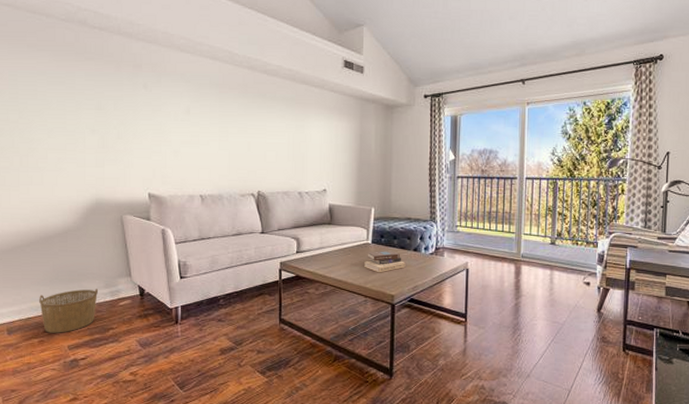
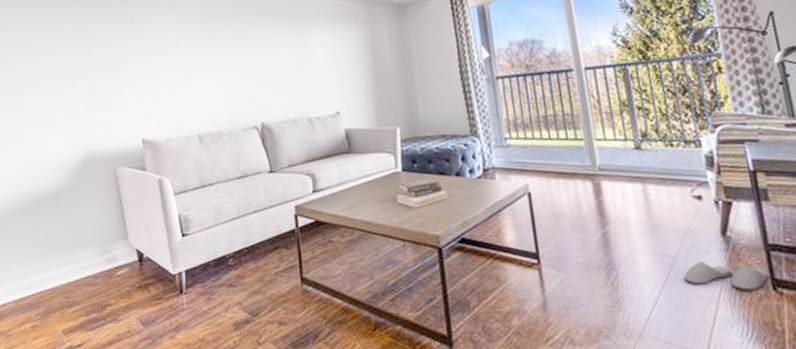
basket: present [39,289,99,333] -> none [31,257,94,315]
slippers: none [565,328,622,351] -> present [682,261,769,291]

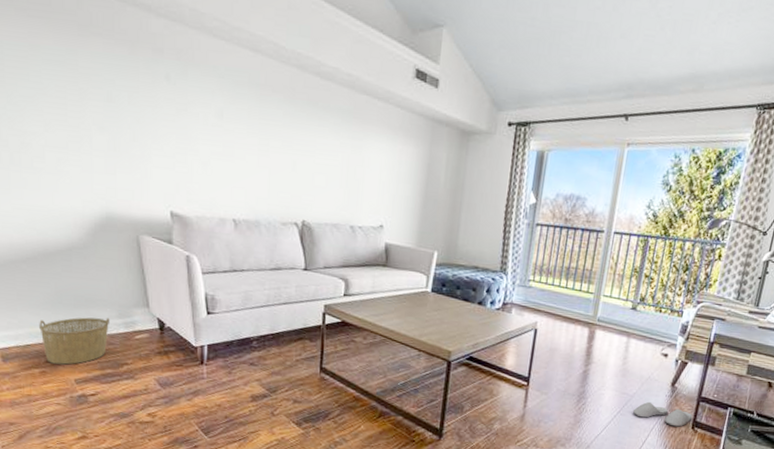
basket: none [31,257,94,315] -> present [39,317,110,365]
books: present [396,177,449,209] -> none [420,300,468,326]

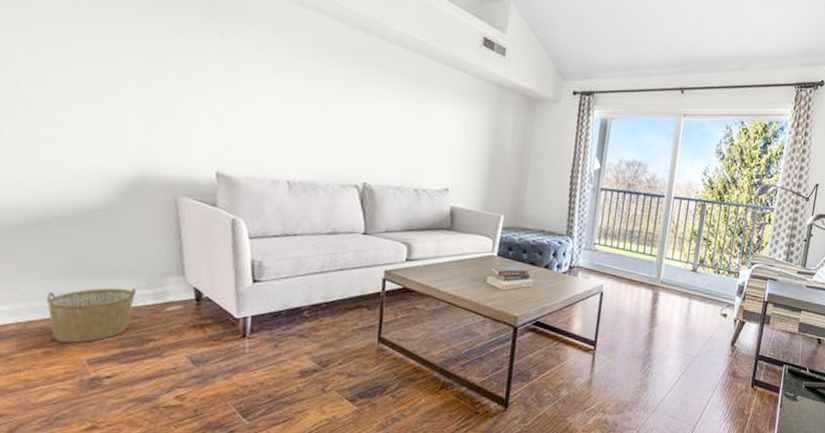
books: none [420,300,468,326] -> present [486,265,534,291]
slippers: present [632,401,693,427] -> none [696,361,752,386]

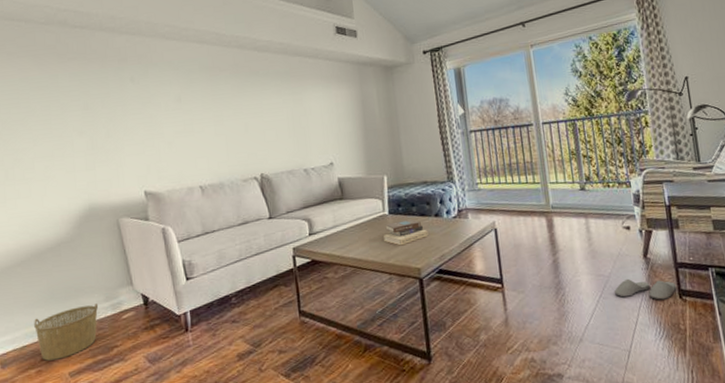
slippers: none [696,361,752,386] -> present [614,278,677,300]

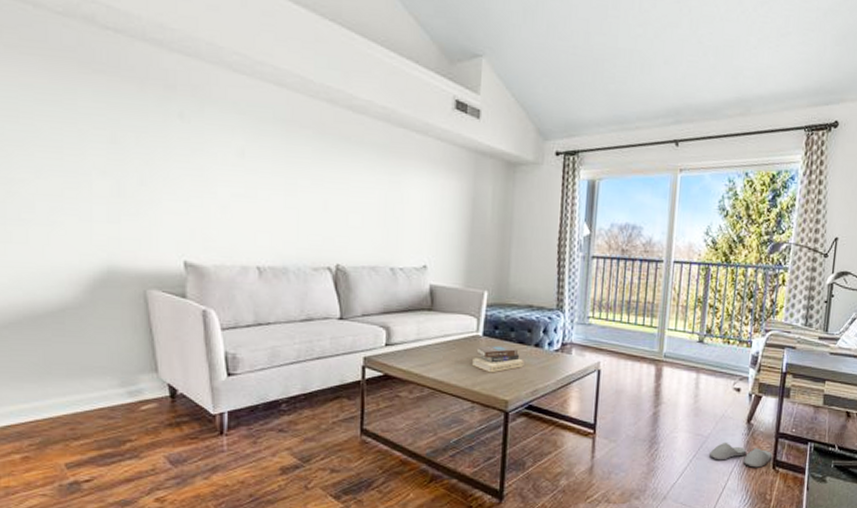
basket: present [34,303,99,361] -> none [22,388,111,447]

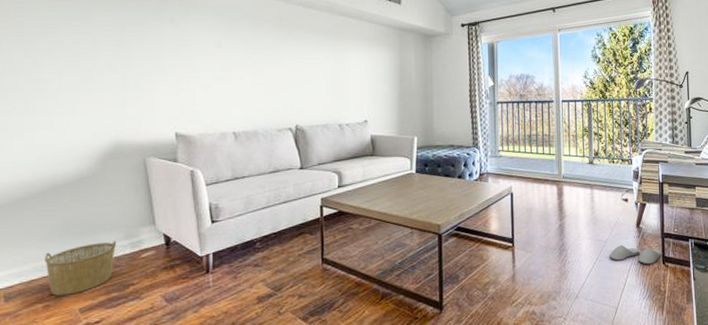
basket: none [22,388,111,447] -> present [45,241,117,296]
books: present [472,344,524,373] -> none [409,178,451,203]

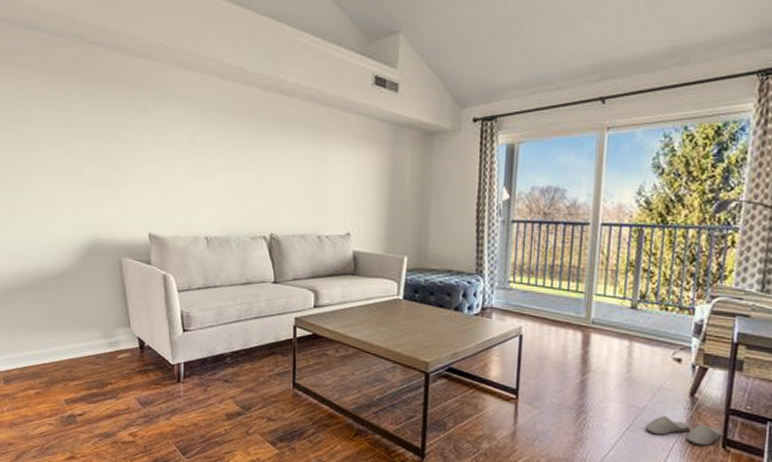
basket: present [45,241,117,296] -> none [35,339,96,386]

